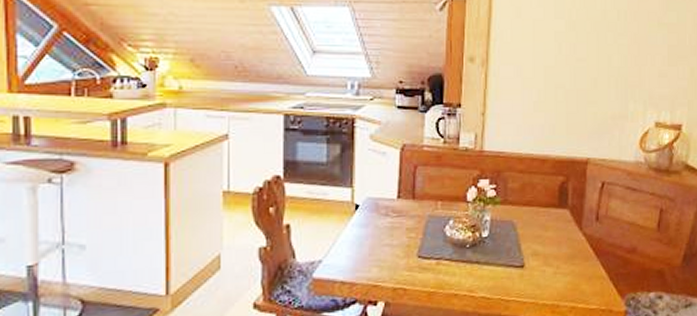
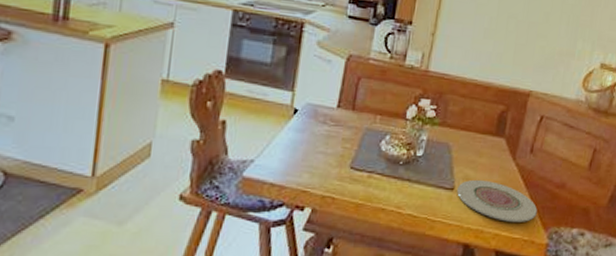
plate: none [528,253,611,294] -> present [457,179,537,222]

